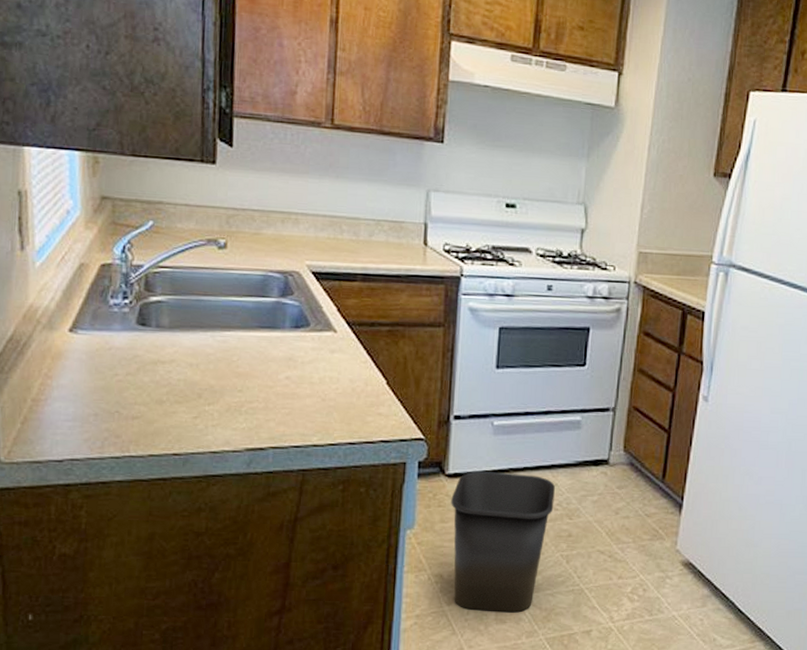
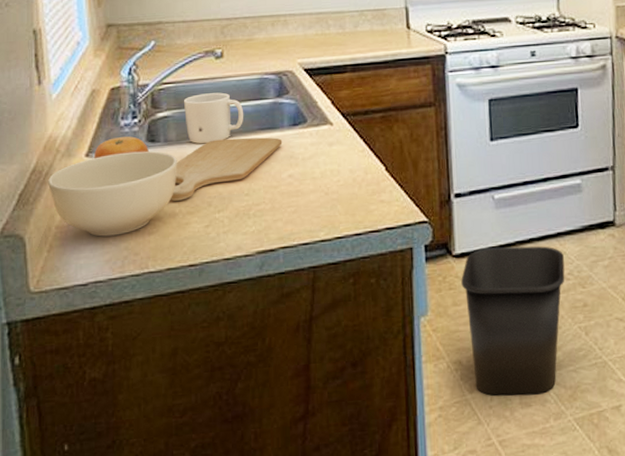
bowl: none [25,332,170,416] -> present [47,151,178,237]
fruit: none [77,316,138,336] -> present [93,136,149,159]
chopping board: none [157,331,282,389] -> present [170,137,283,201]
mug: none [179,282,244,335] -> present [183,92,244,144]

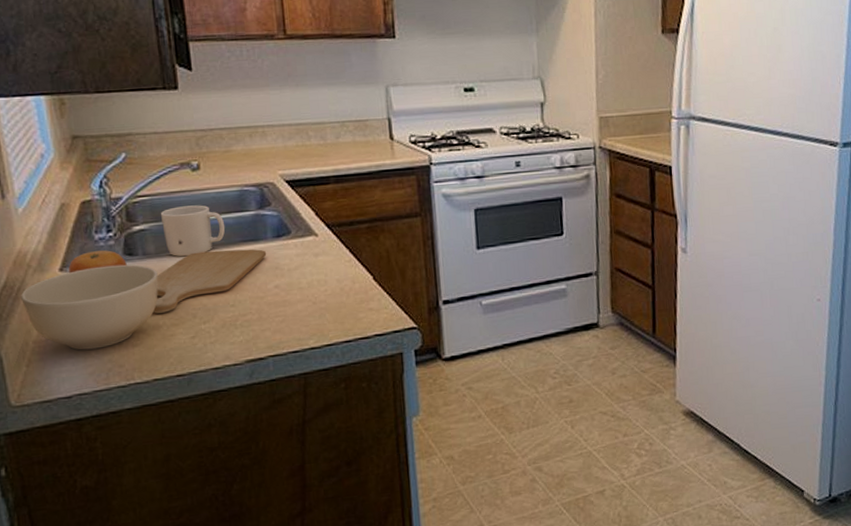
waste bin: present [461,246,565,396] -> none [451,348,552,487]

